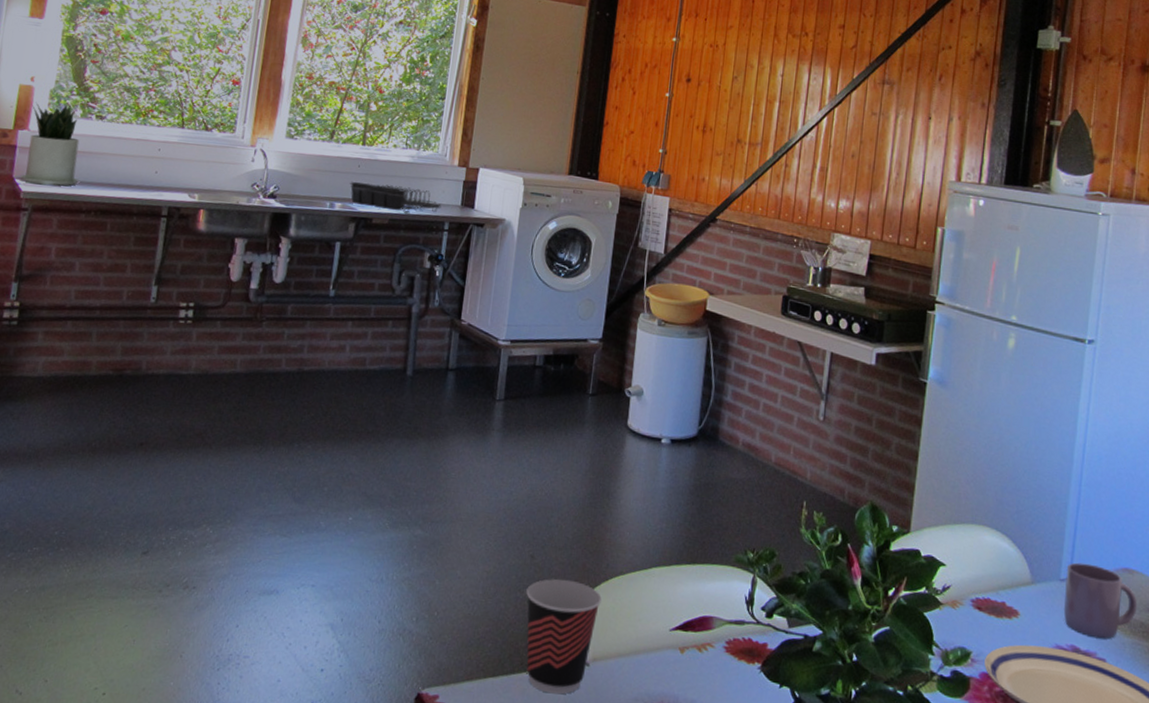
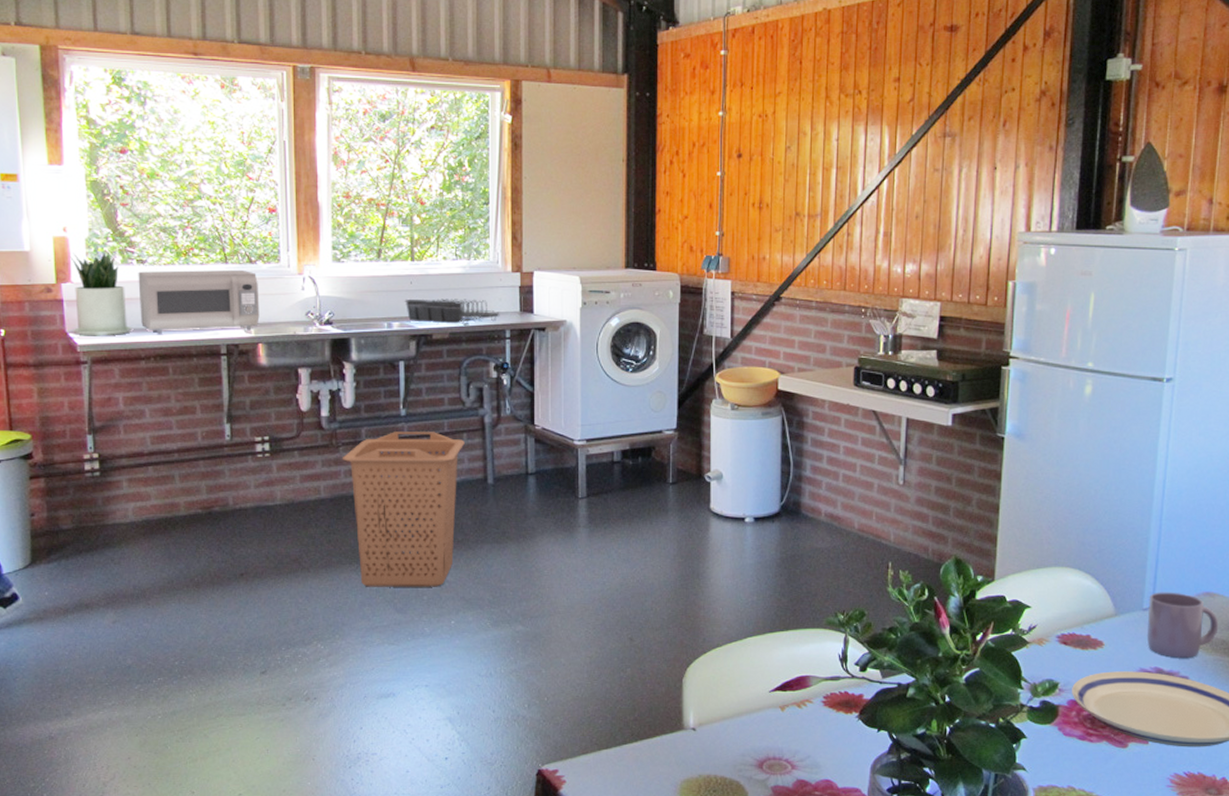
microwave: none [88,126,211,196] -> present [138,270,260,335]
laundry basket: none [262,311,389,479] -> present [342,432,465,587]
cup: present [526,579,602,694] -> none [629,656,701,758]

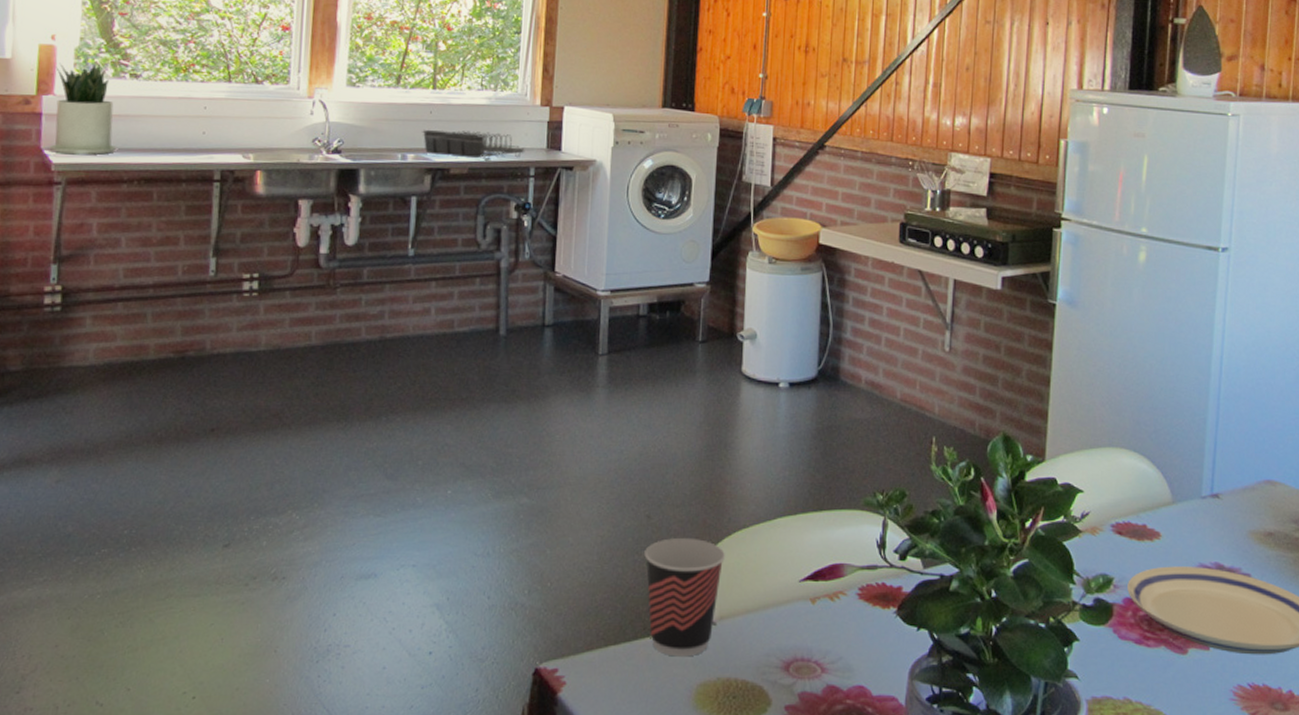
microwave: present [138,270,260,335] -> none [127,86,263,157]
laundry basket: present [342,432,465,587] -> none [338,273,477,451]
cup: none [629,656,701,758] -> present [644,537,725,657]
mug: present [1146,592,1219,658] -> none [1206,478,1281,553]

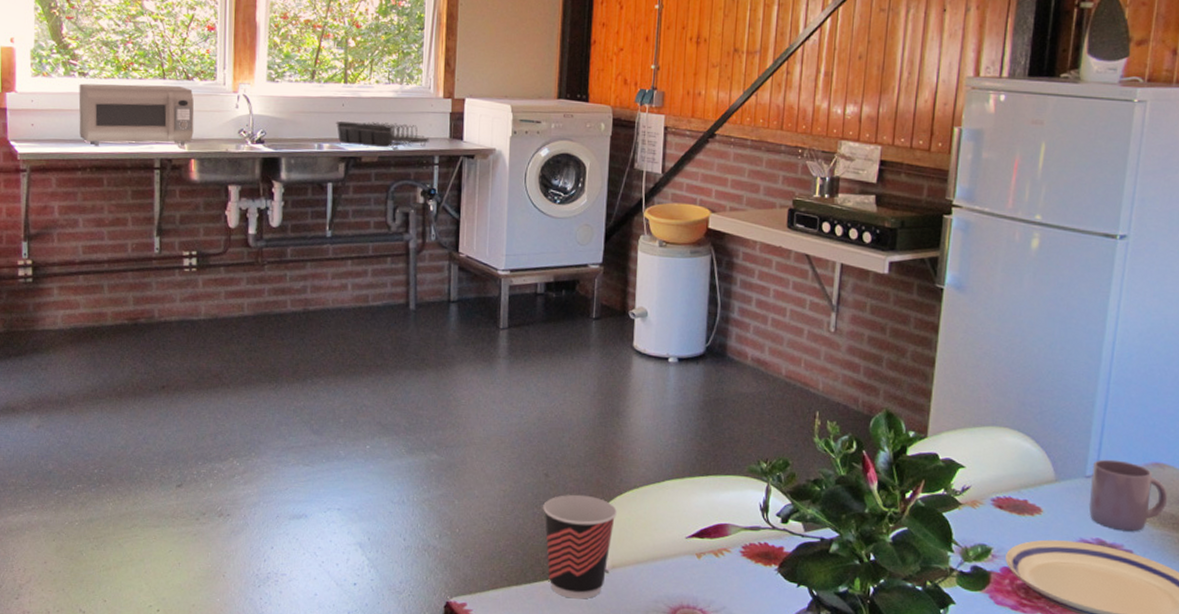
planter: present [49,63,117,155] -> none [14,63,71,146]
microwave: none [127,86,263,157] -> present [78,83,194,147]
mug: none [1206,478,1281,553] -> present [1088,459,1168,531]

